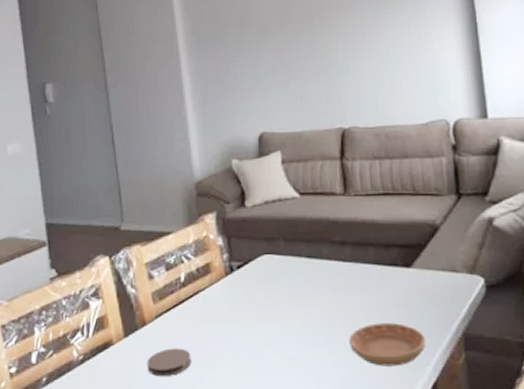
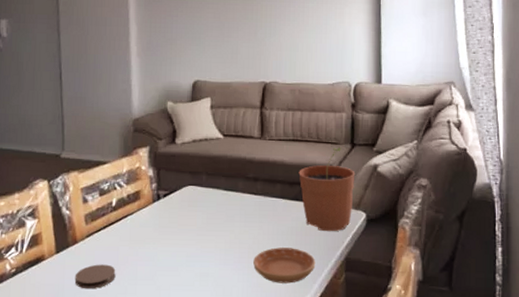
plant pot: none [394,199,466,303] -> present [298,147,354,232]

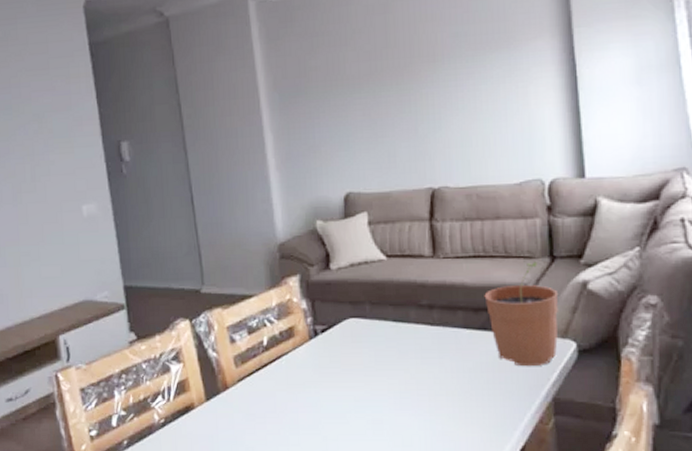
coaster: present [74,264,116,289] -> none [229,412,275,441]
saucer: present [253,247,316,284] -> none [436,388,515,431]

